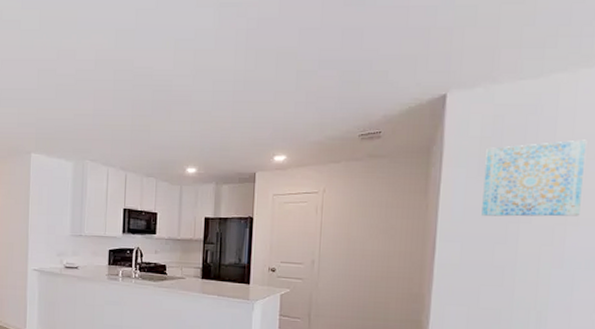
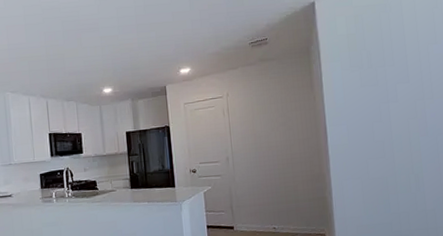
wall art: present [481,139,587,217] -> none [353,28,433,100]

